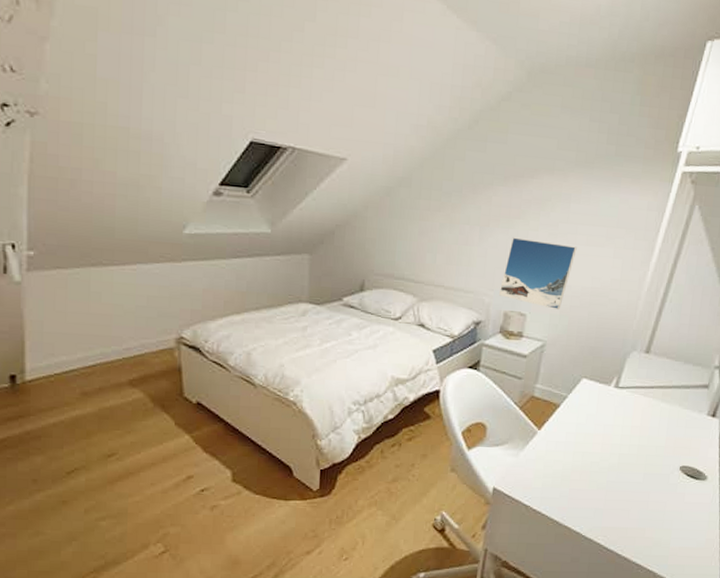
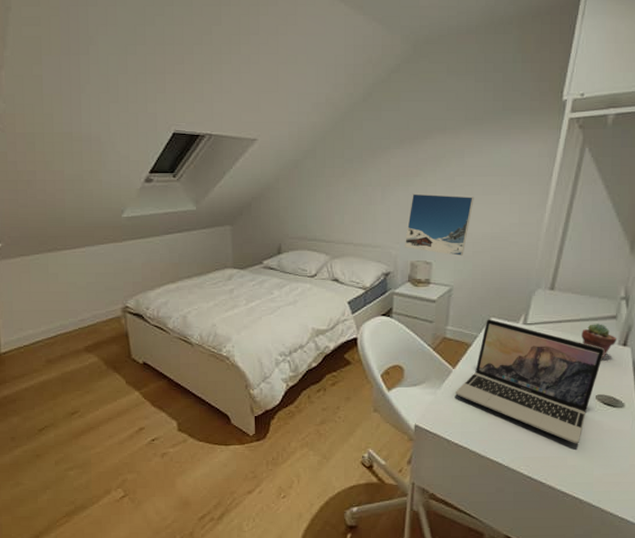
laptop: none [539,379,693,516] -> present [456,319,605,444]
potted succulent: none [672,392,707,429] -> present [582,324,617,358]

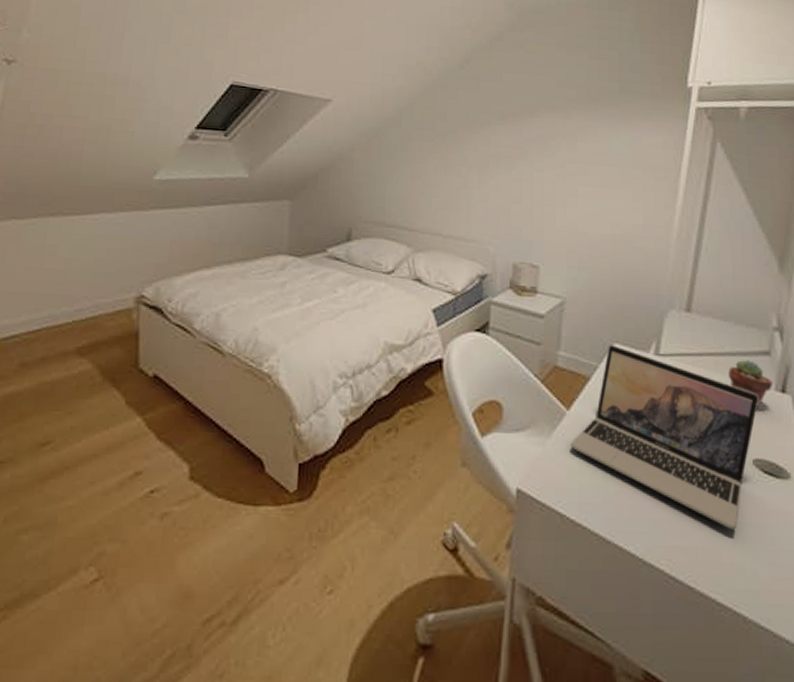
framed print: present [404,193,474,256] -> none [505,179,590,260]

